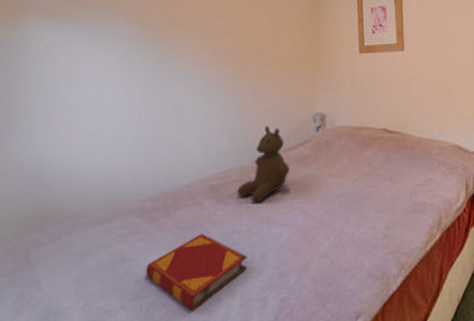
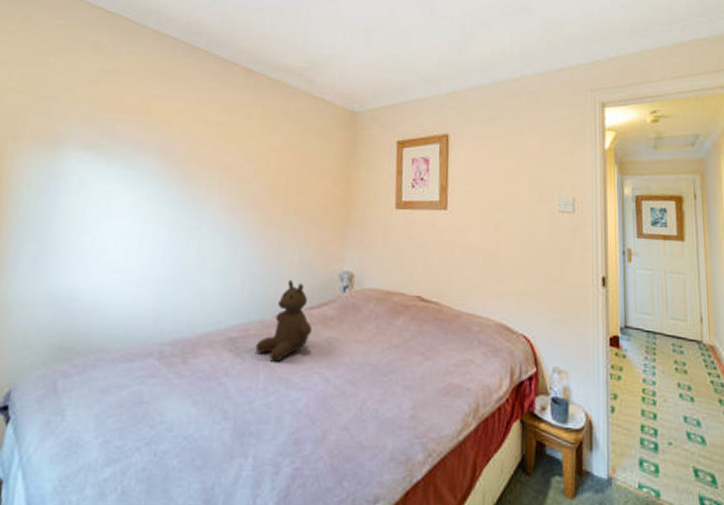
hardback book: present [145,233,248,312] -> none [161,385,263,466]

